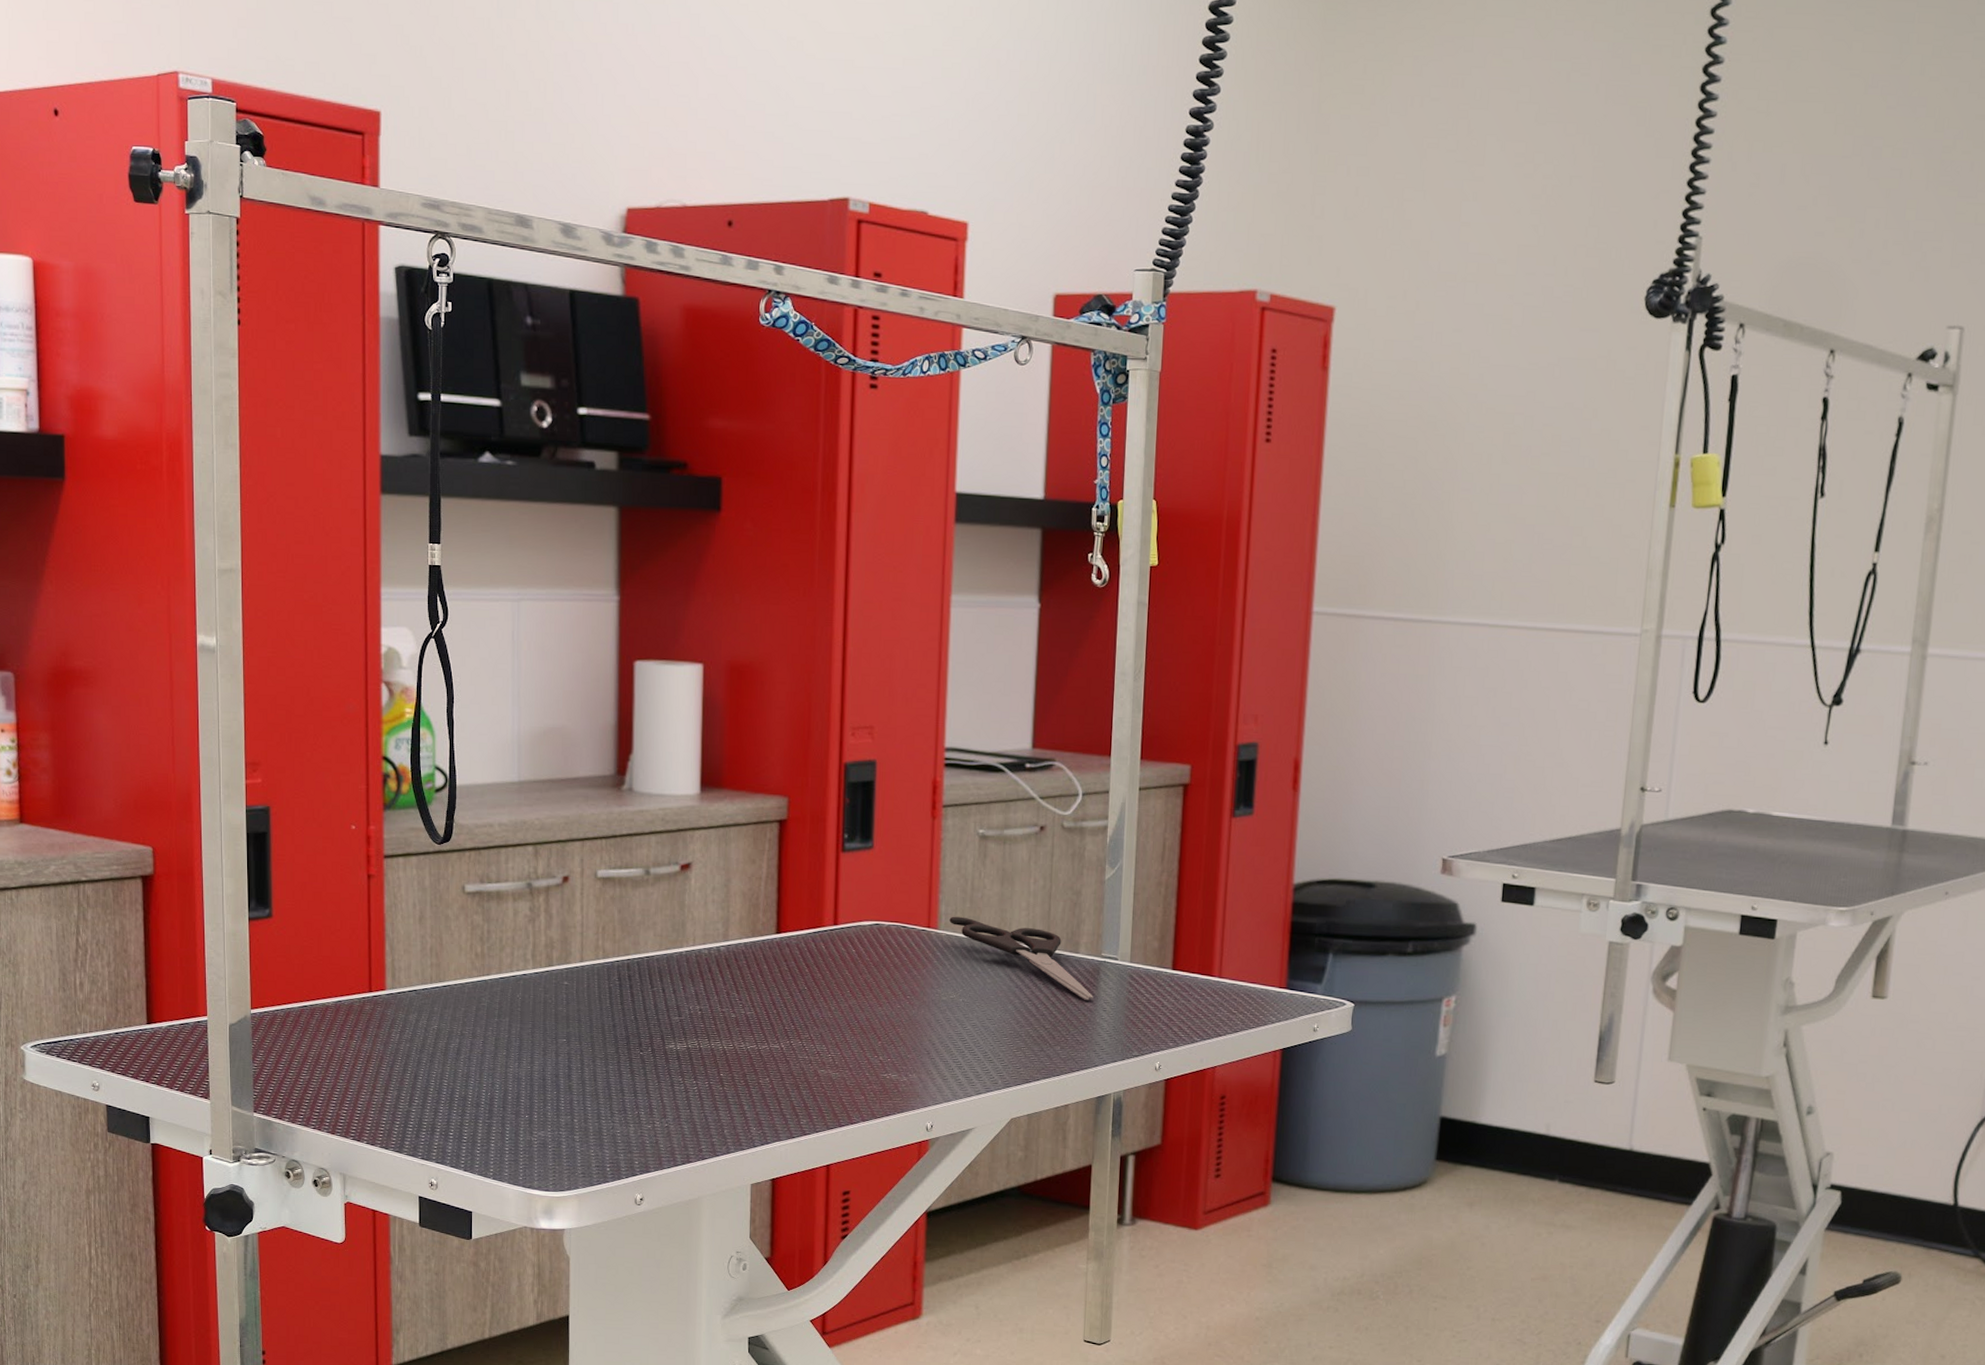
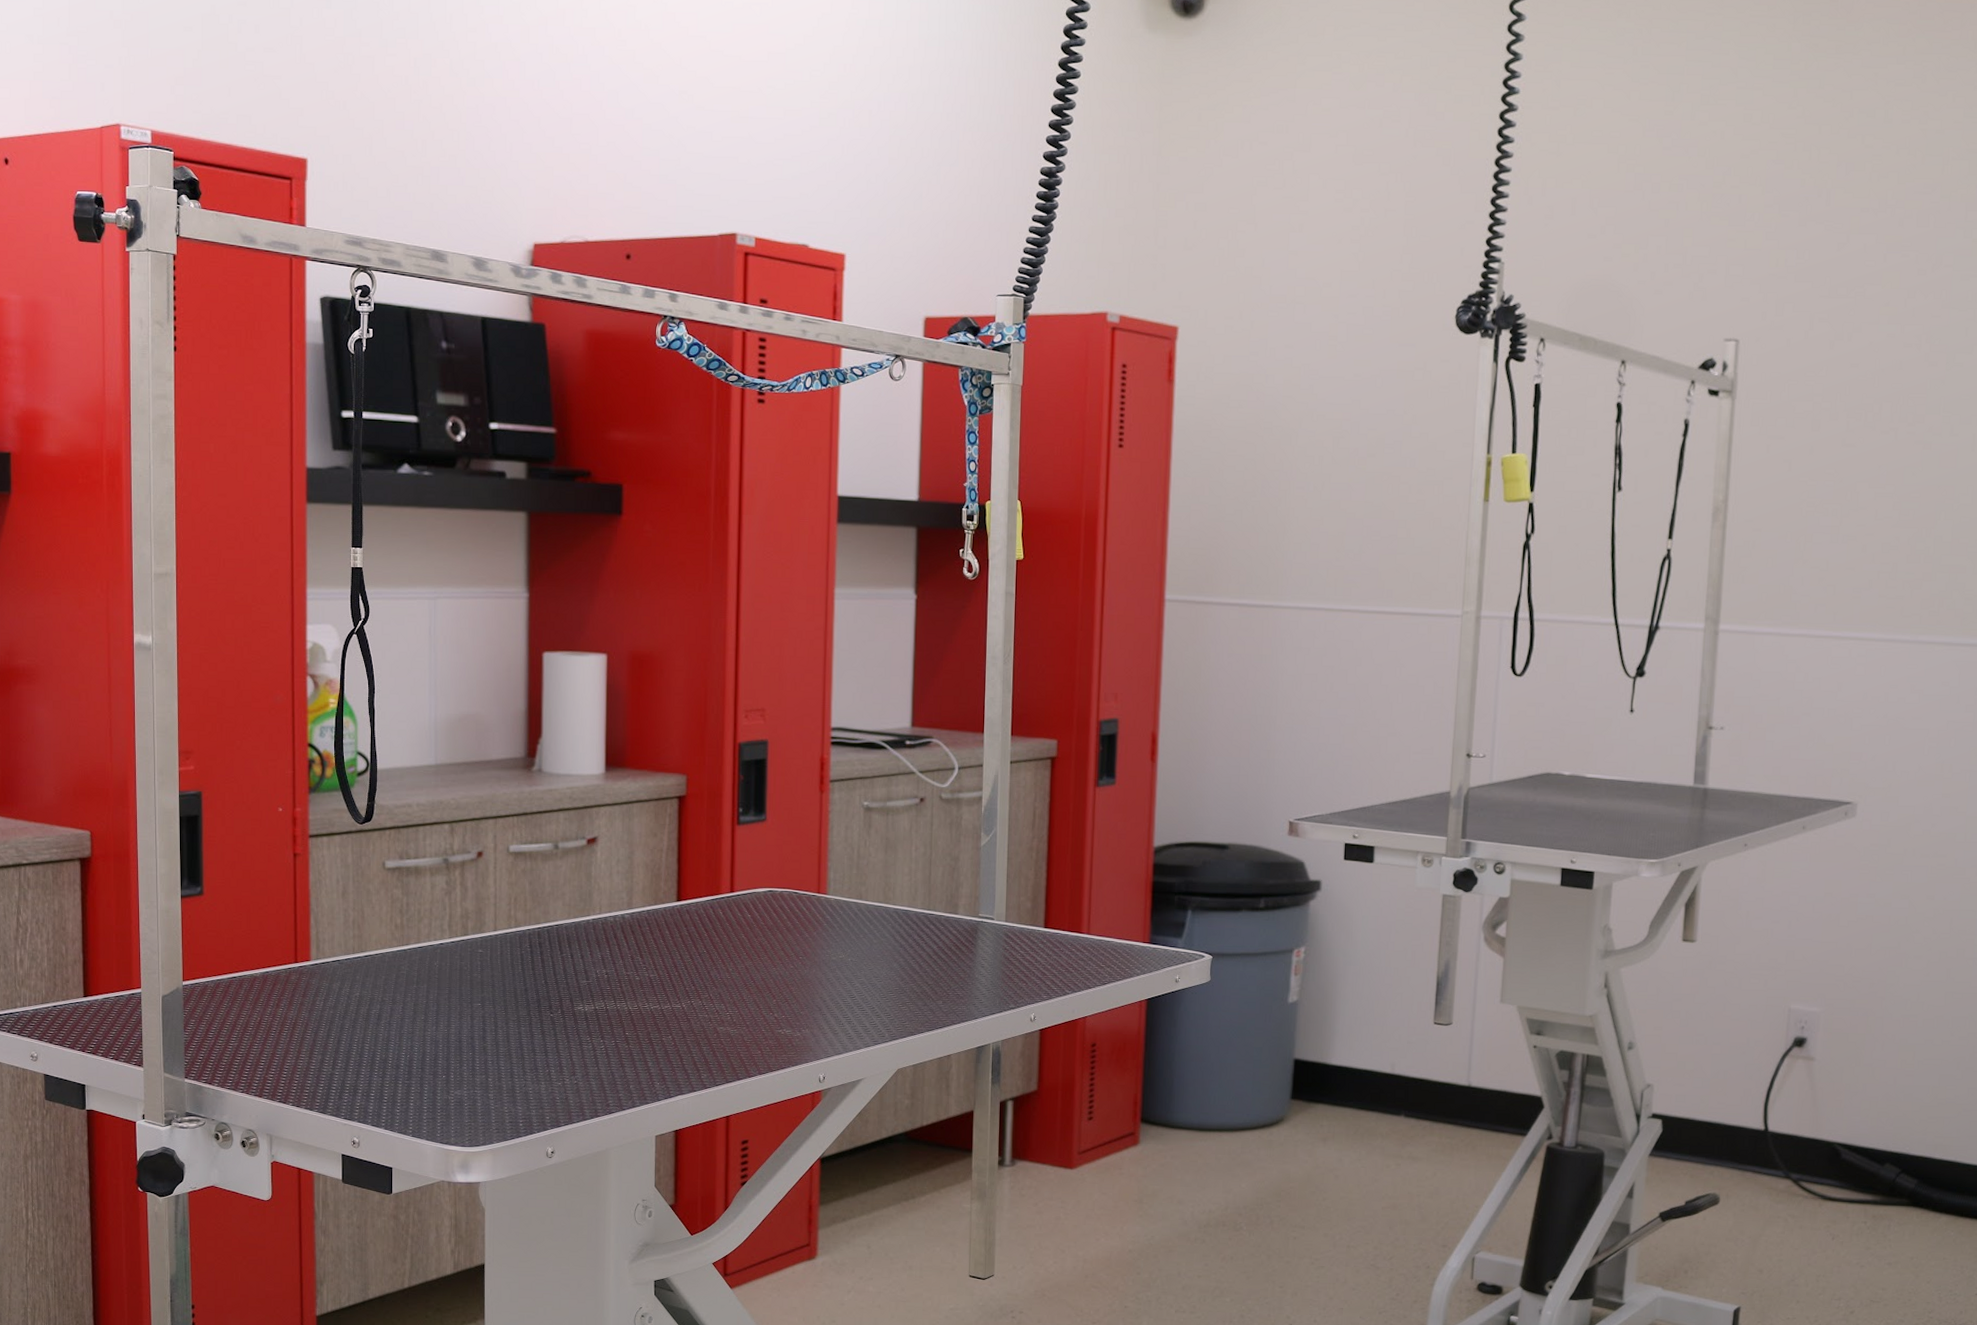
scissors: present [949,916,1093,1000] -> none [837,882,972,957]

